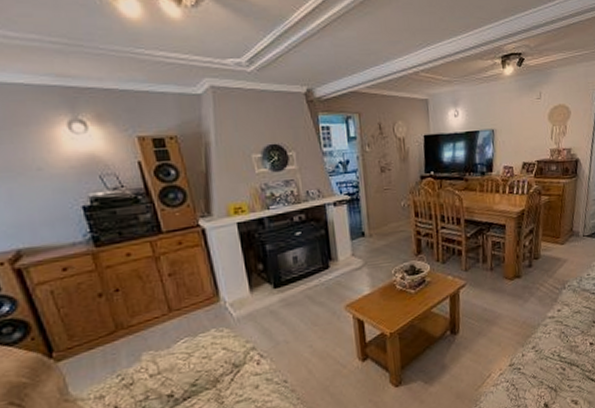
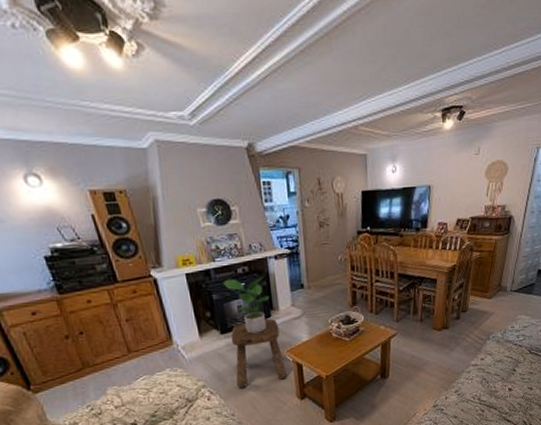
potted plant: none [277,224,328,288] -> present [222,276,270,334]
stool: none [284,270,348,349] -> present [230,318,288,388]

